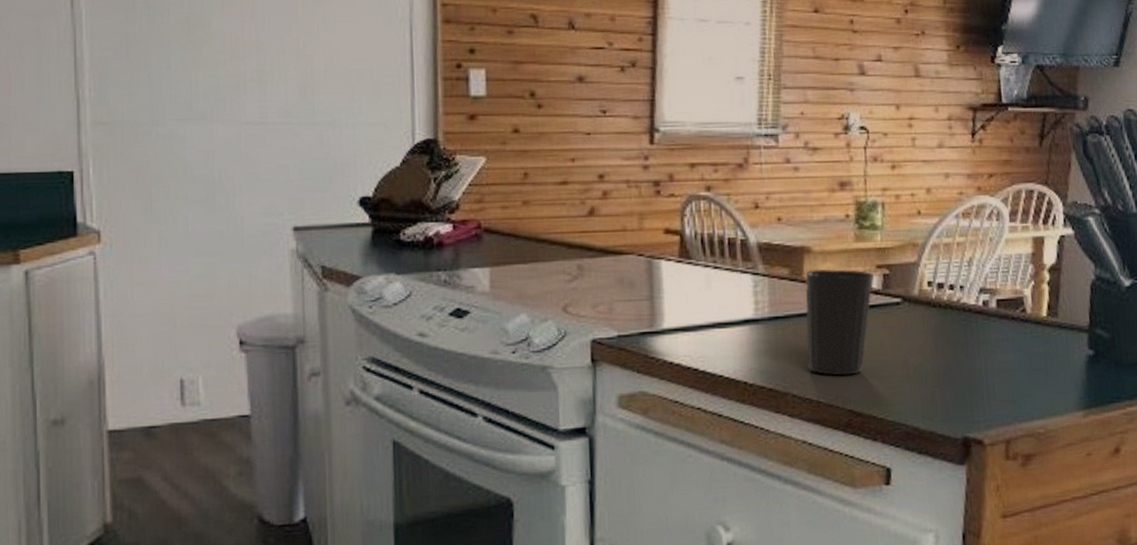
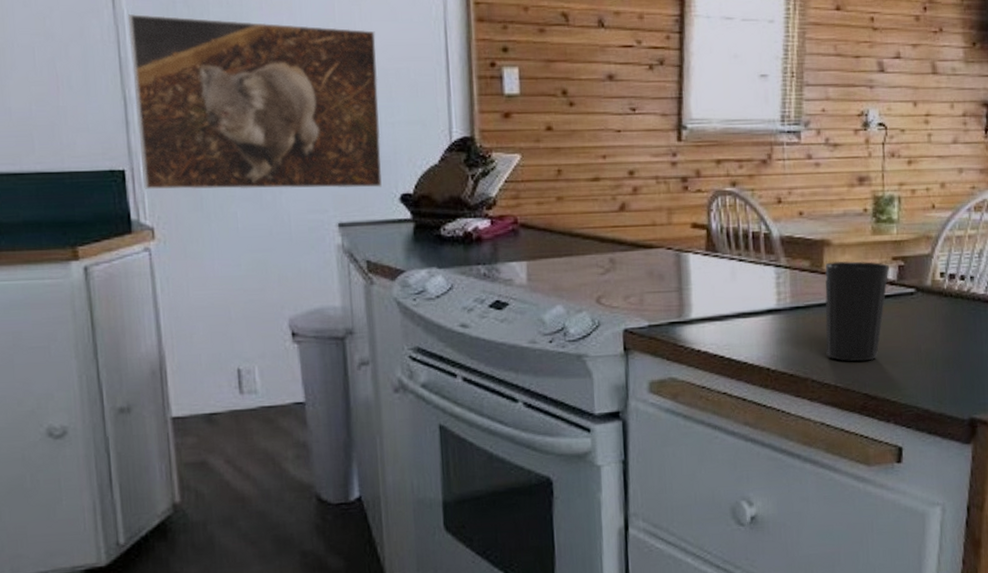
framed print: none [86,14,341,192] -> present [128,13,382,190]

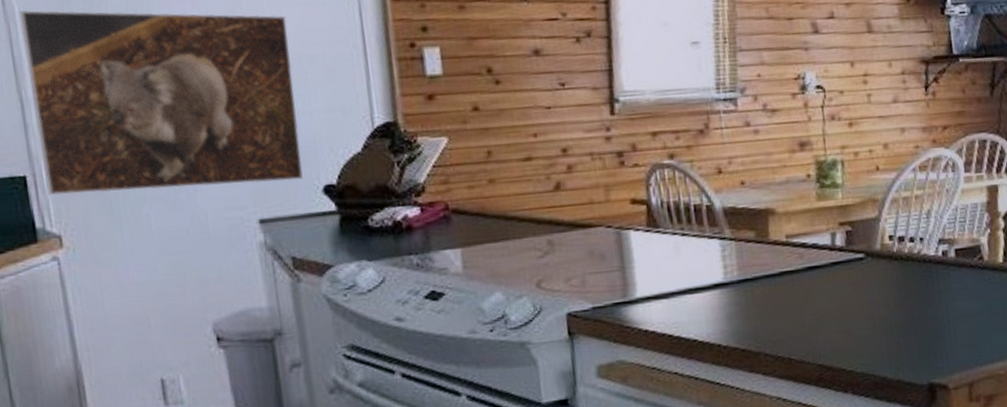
cup: present [825,261,889,362] -> none [770,228,836,332]

